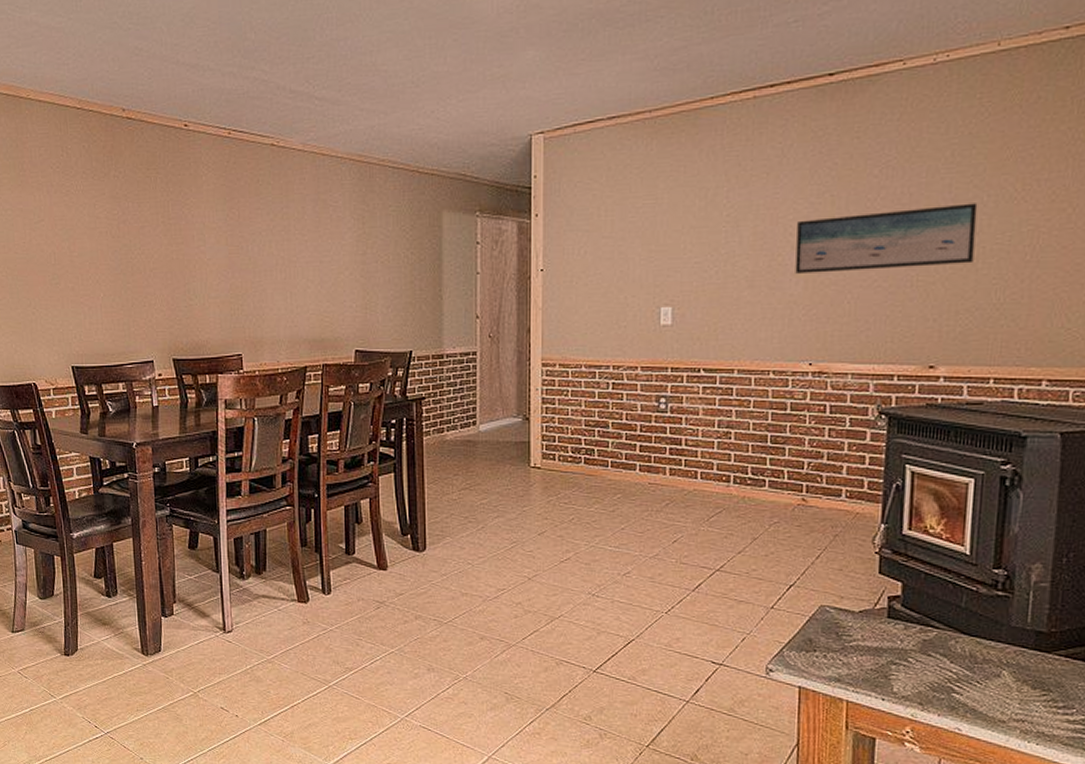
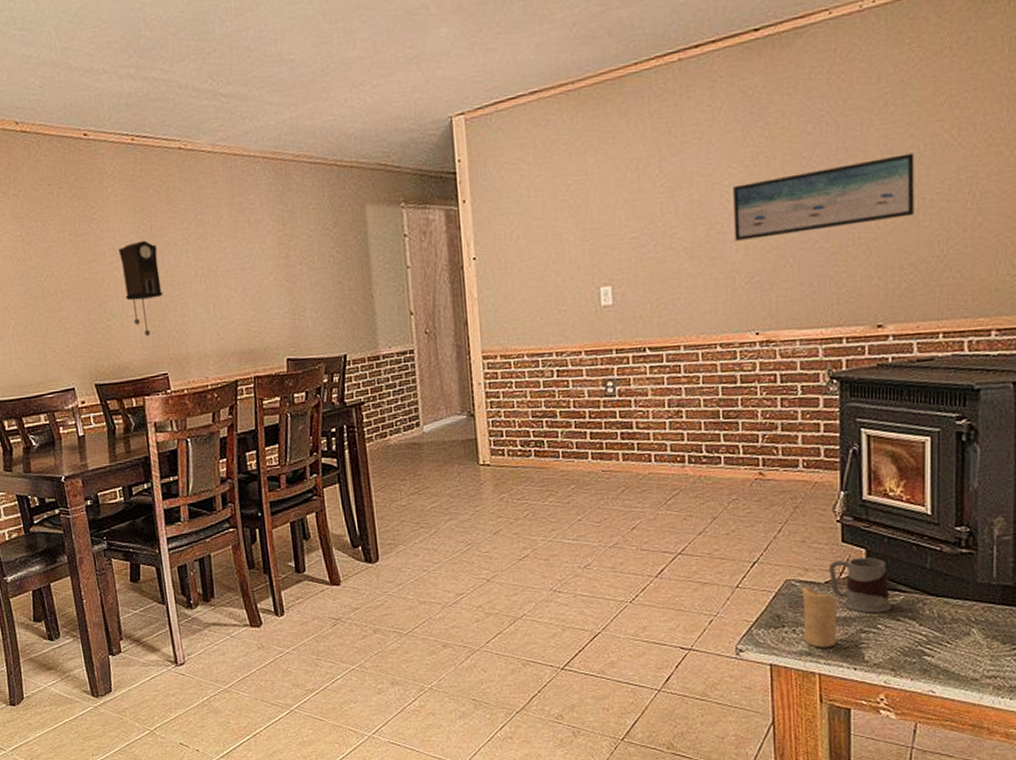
pendulum clock: none [207,228,245,318] -> present [118,240,164,337]
candle: none [834,613,870,675] -> present [803,586,837,648]
mug: none [863,591,924,647] -> present [828,557,892,613]

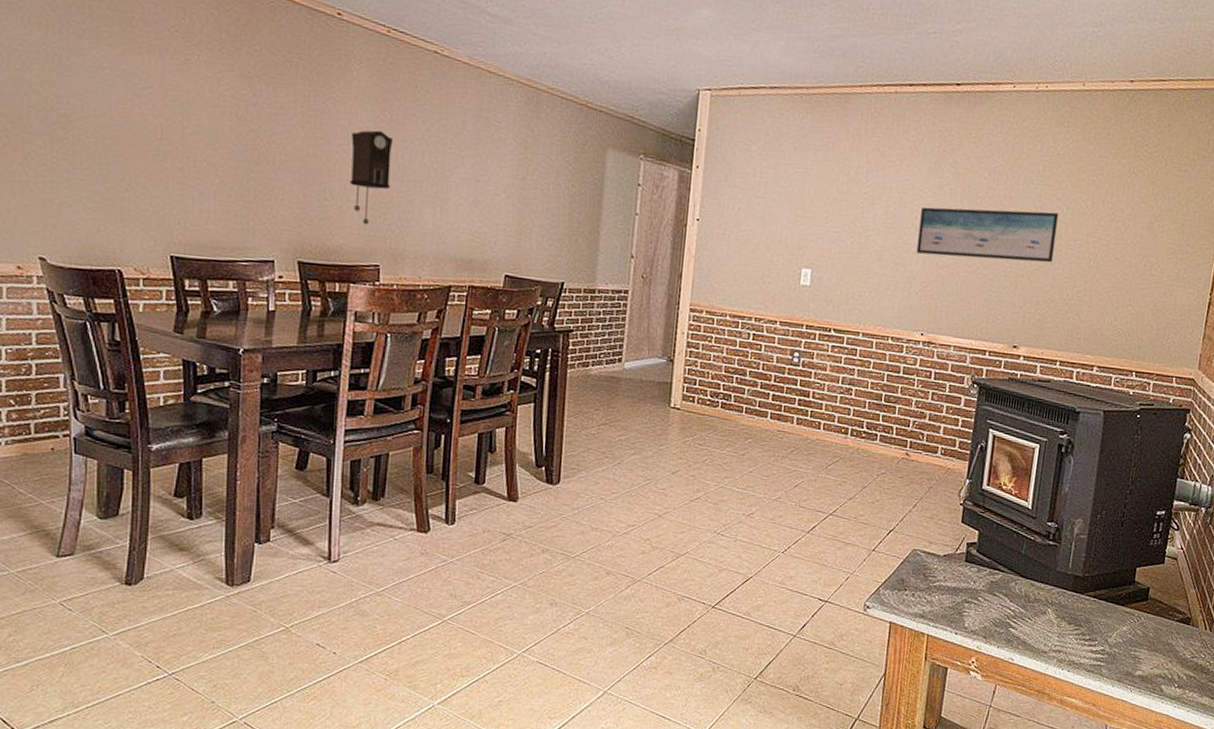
candle: present [803,586,837,648] -> none [920,557,951,612]
mug: present [828,557,892,613] -> none [947,538,993,587]

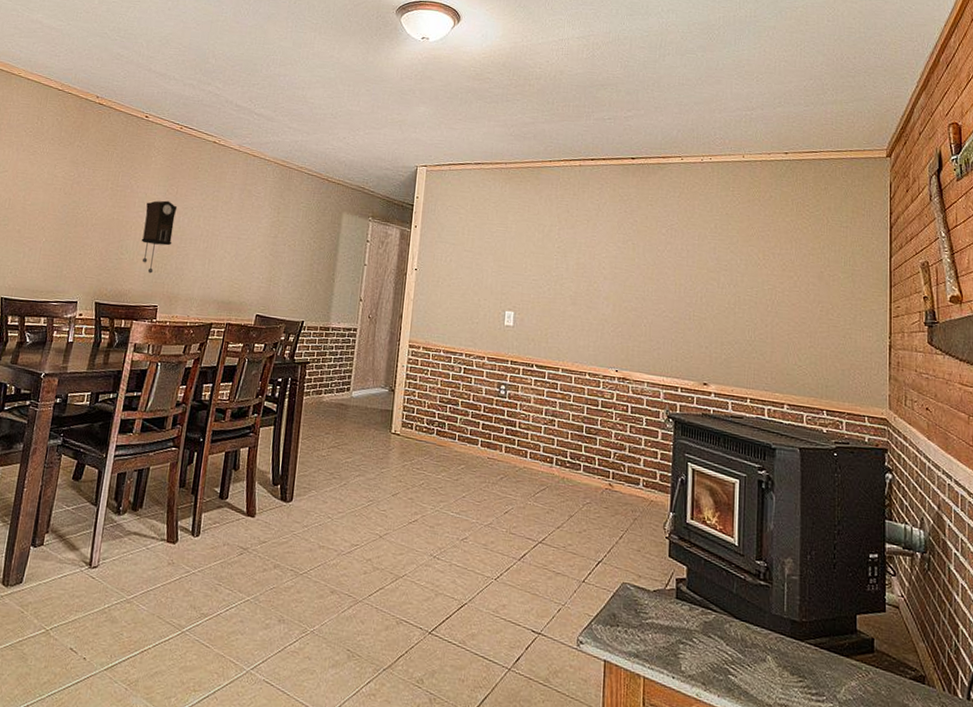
wall art: present [916,207,1059,263] -> none [606,258,734,308]

